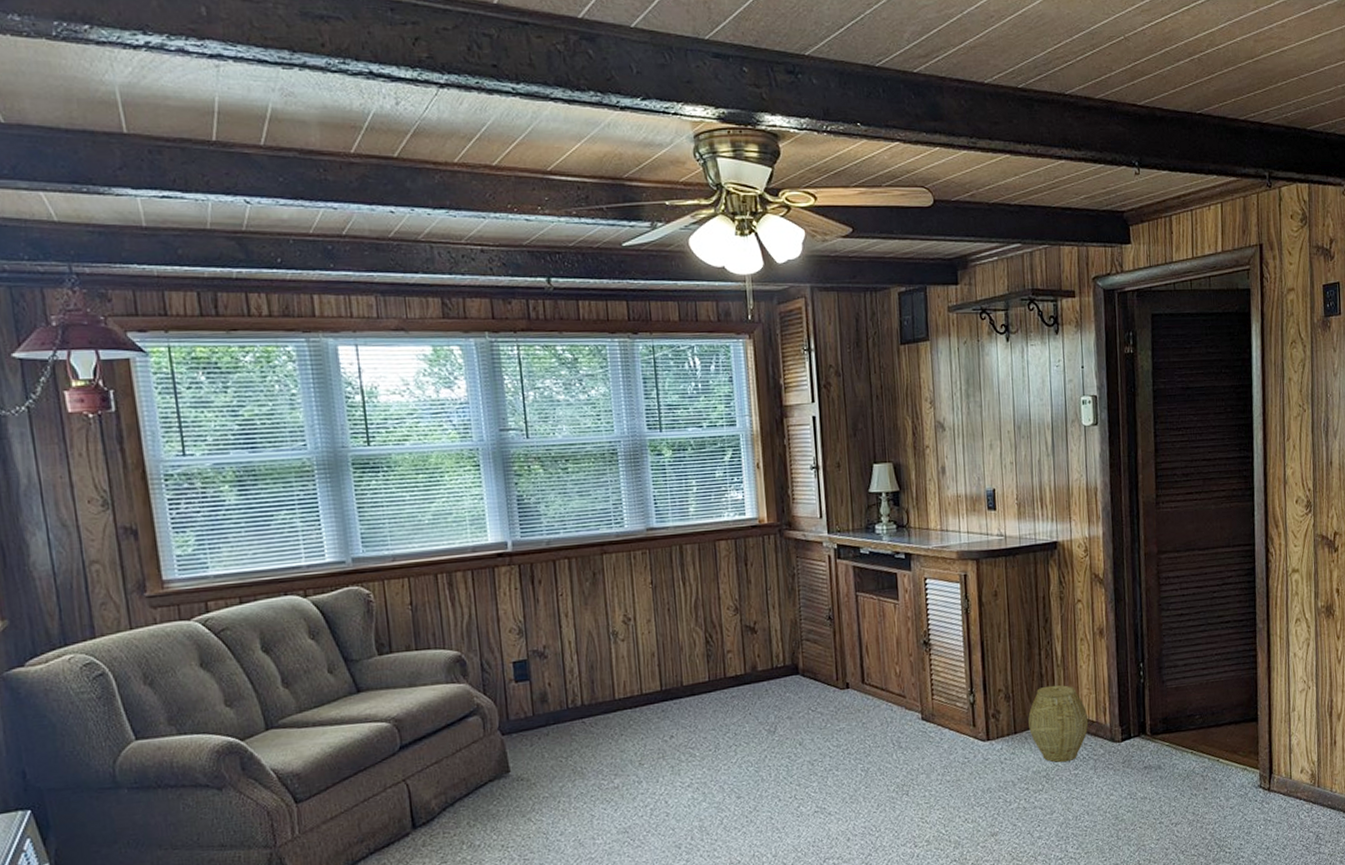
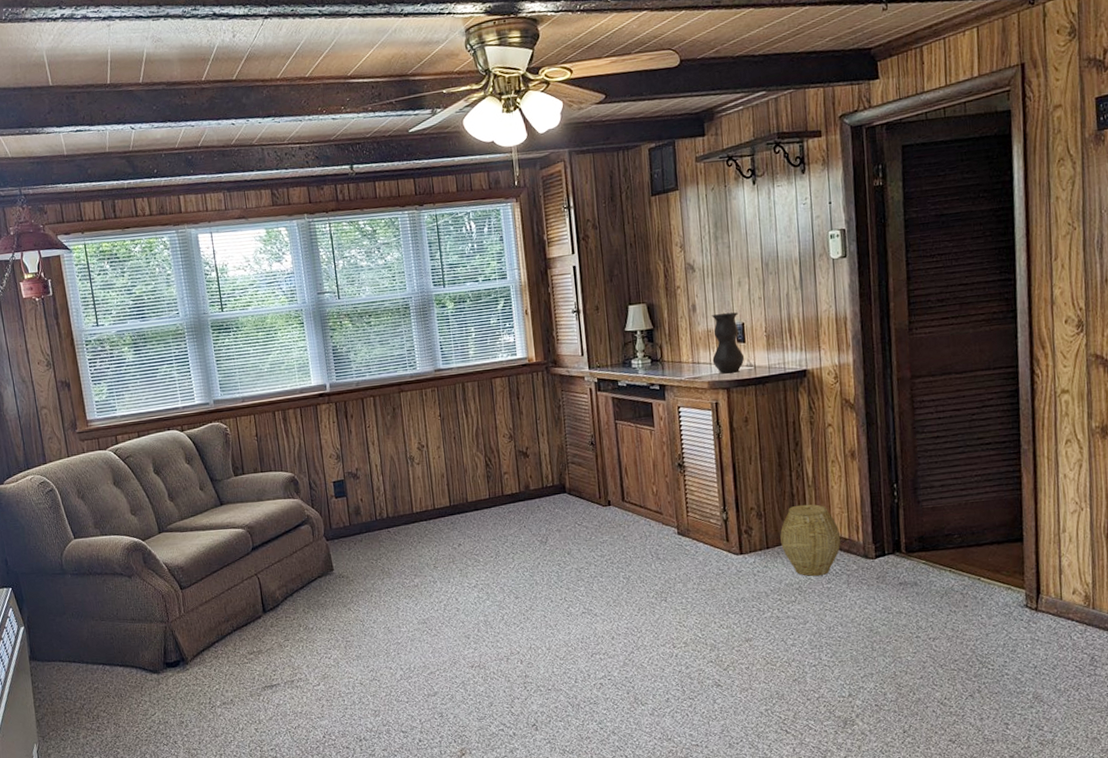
vase: none [961,477,995,543] -> present [711,312,745,374]

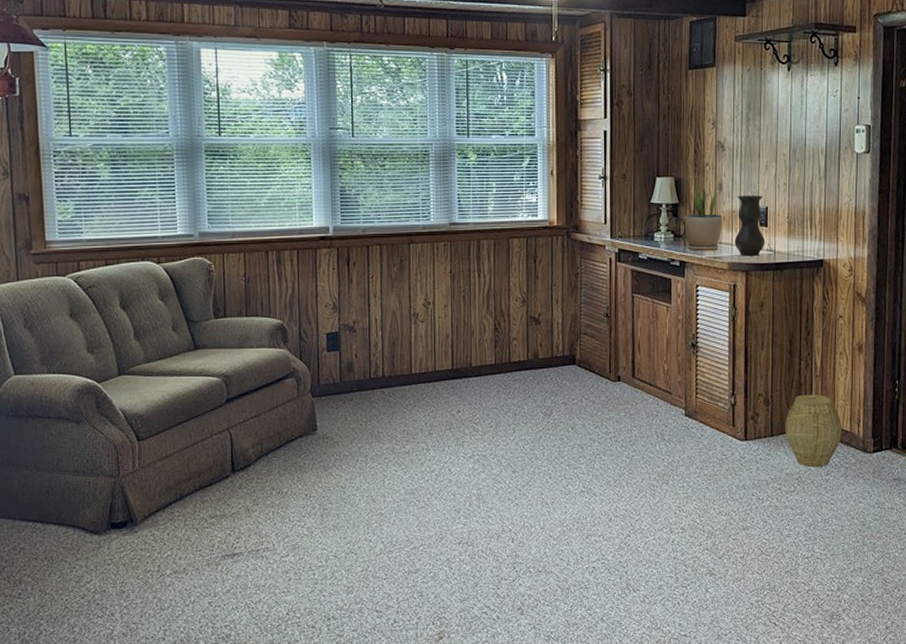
potted plant: none [659,301,699,374] -> present [684,180,723,251]

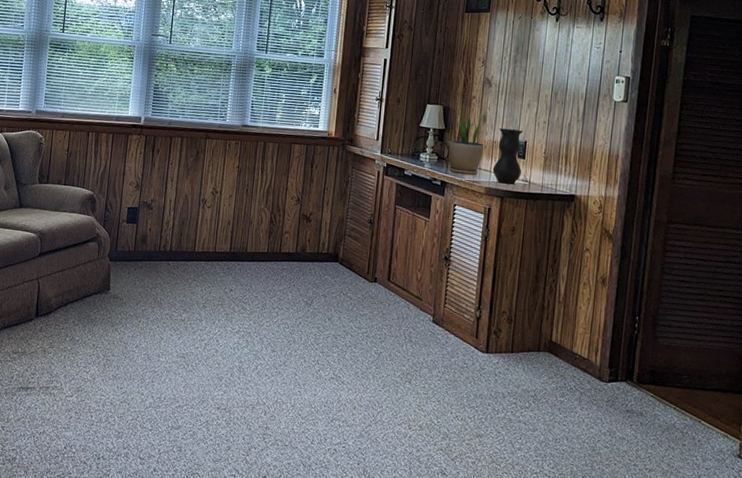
woven basket: present [785,394,842,467] -> none [525,317,581,388]

